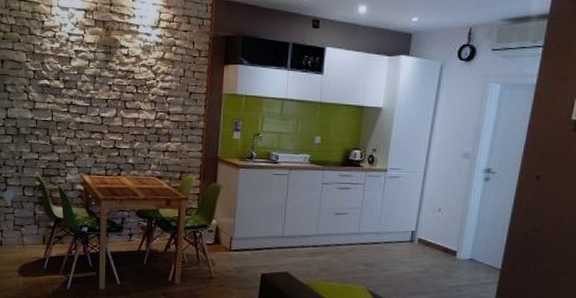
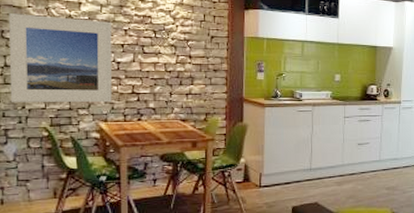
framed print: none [10,68,98,157] -> present [9,13,112,103]

